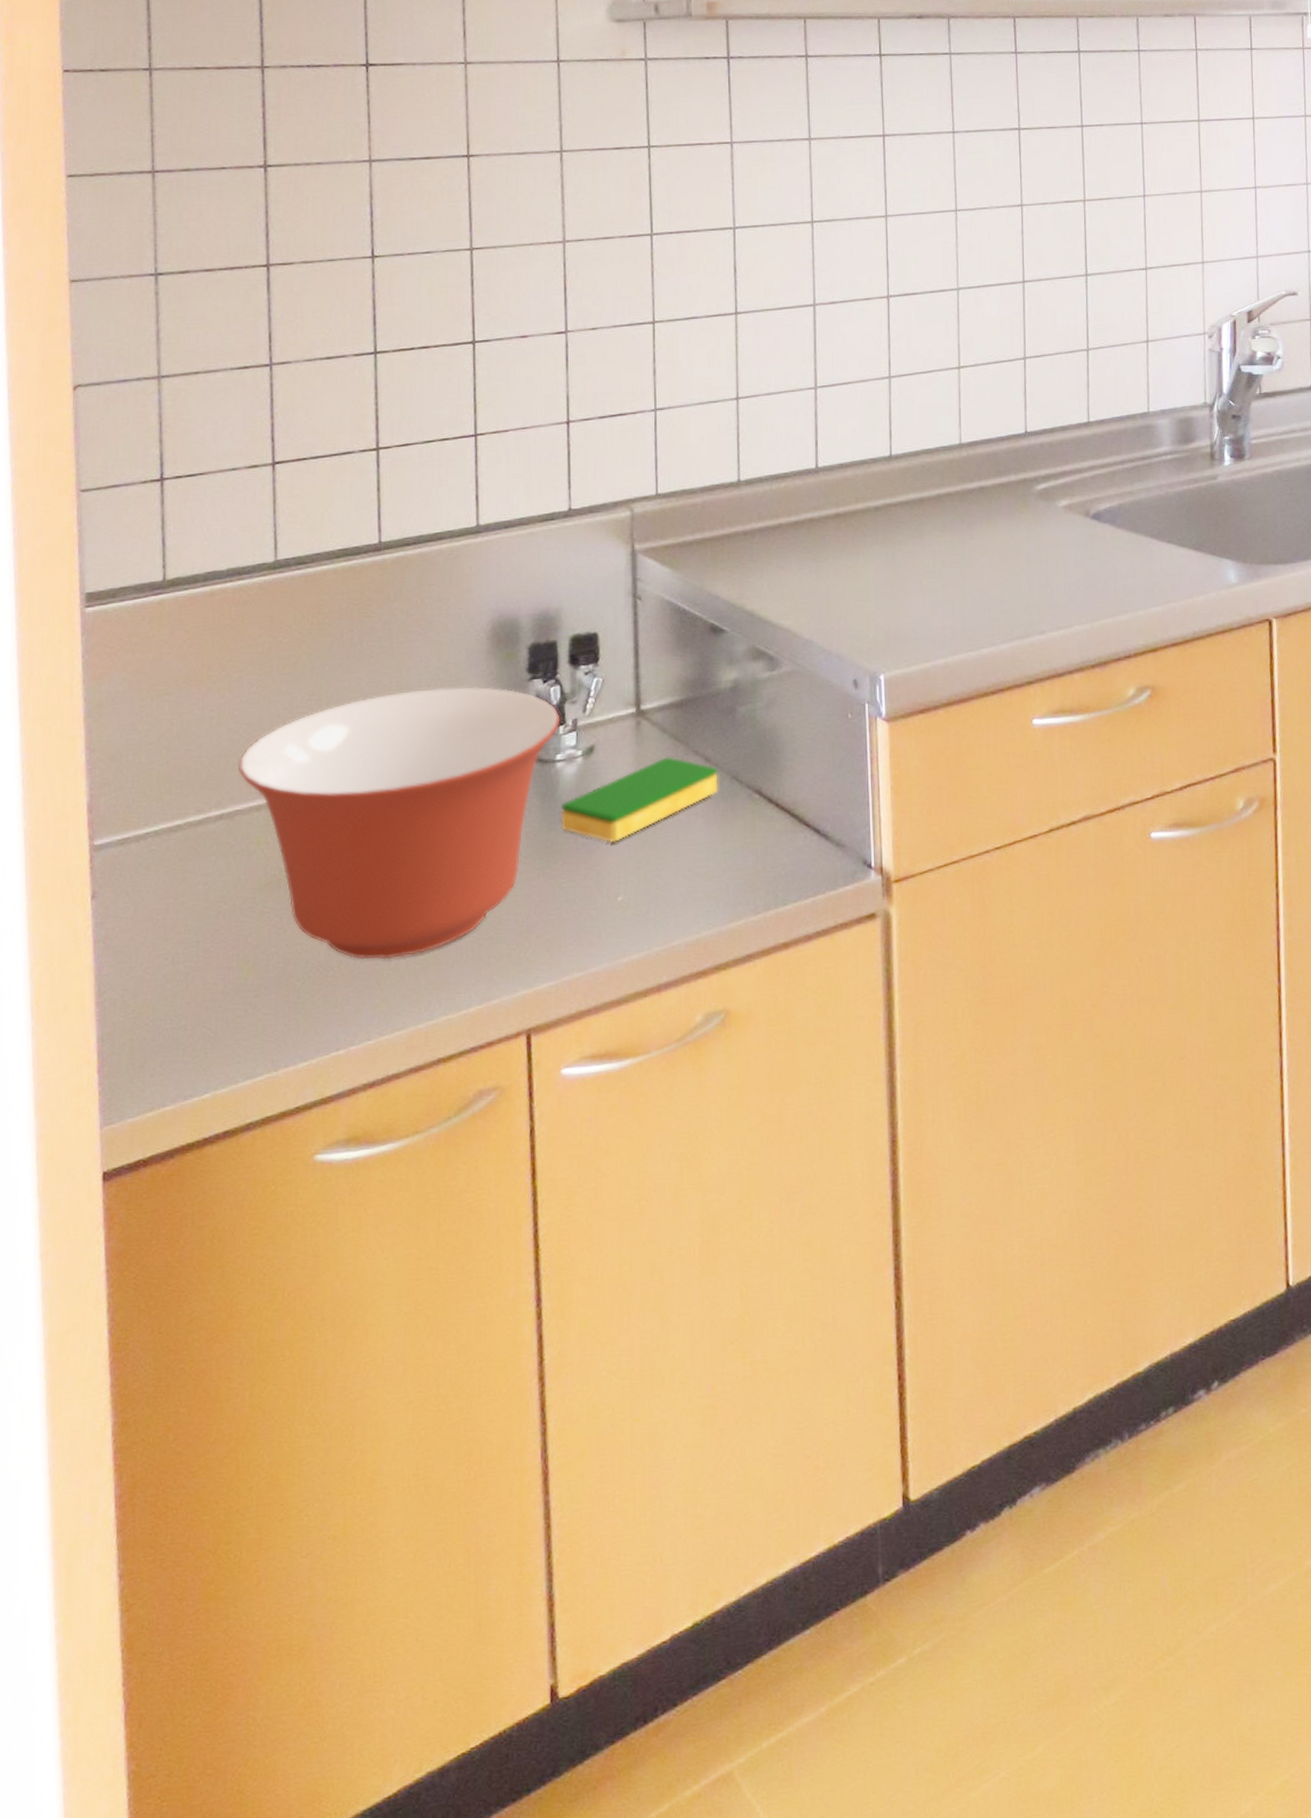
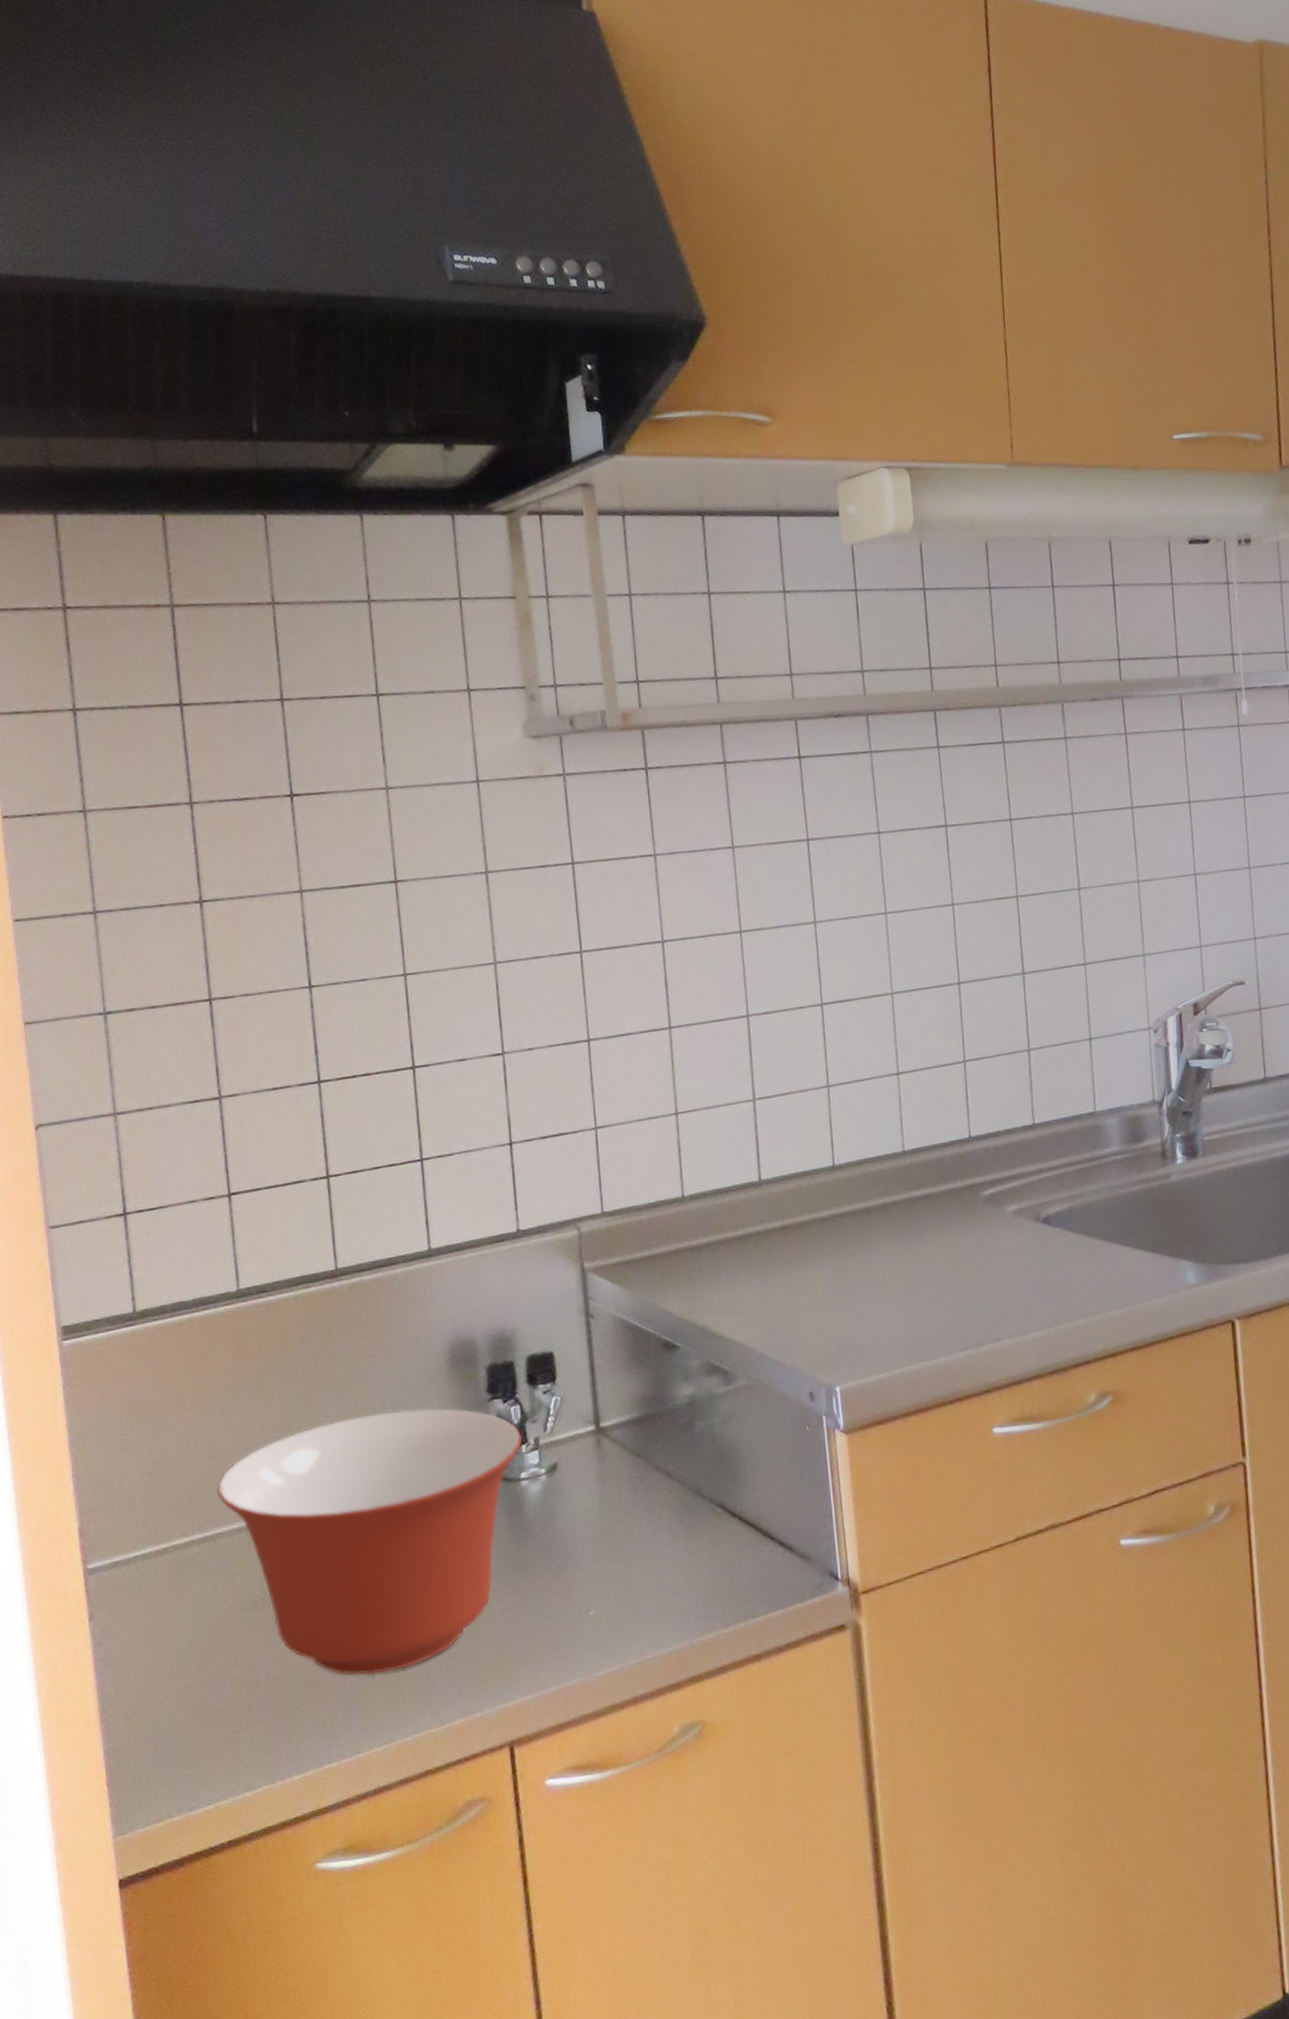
dish sponge: present [561,756,718,843] -> none [528,1472,682,1559]

